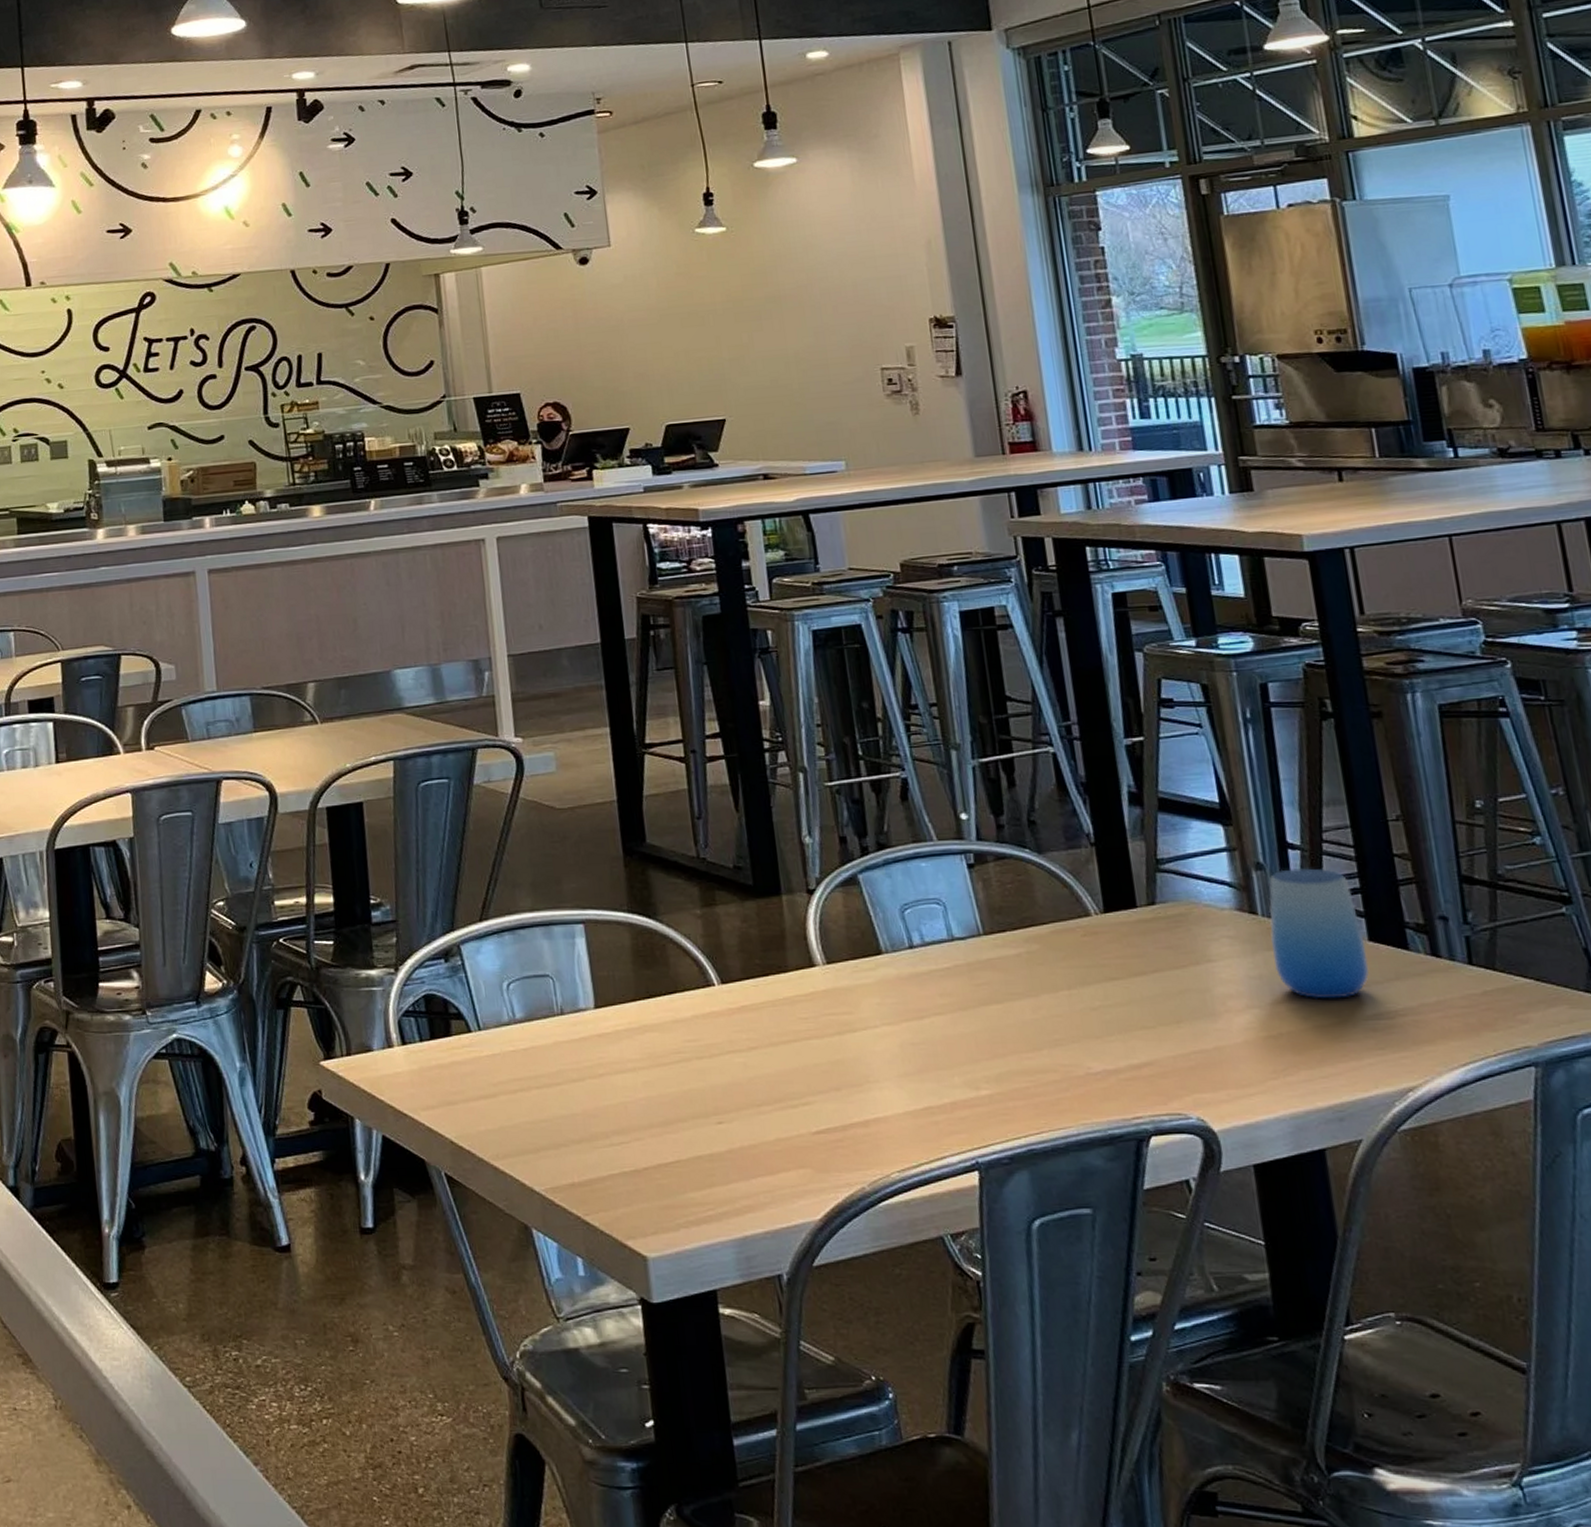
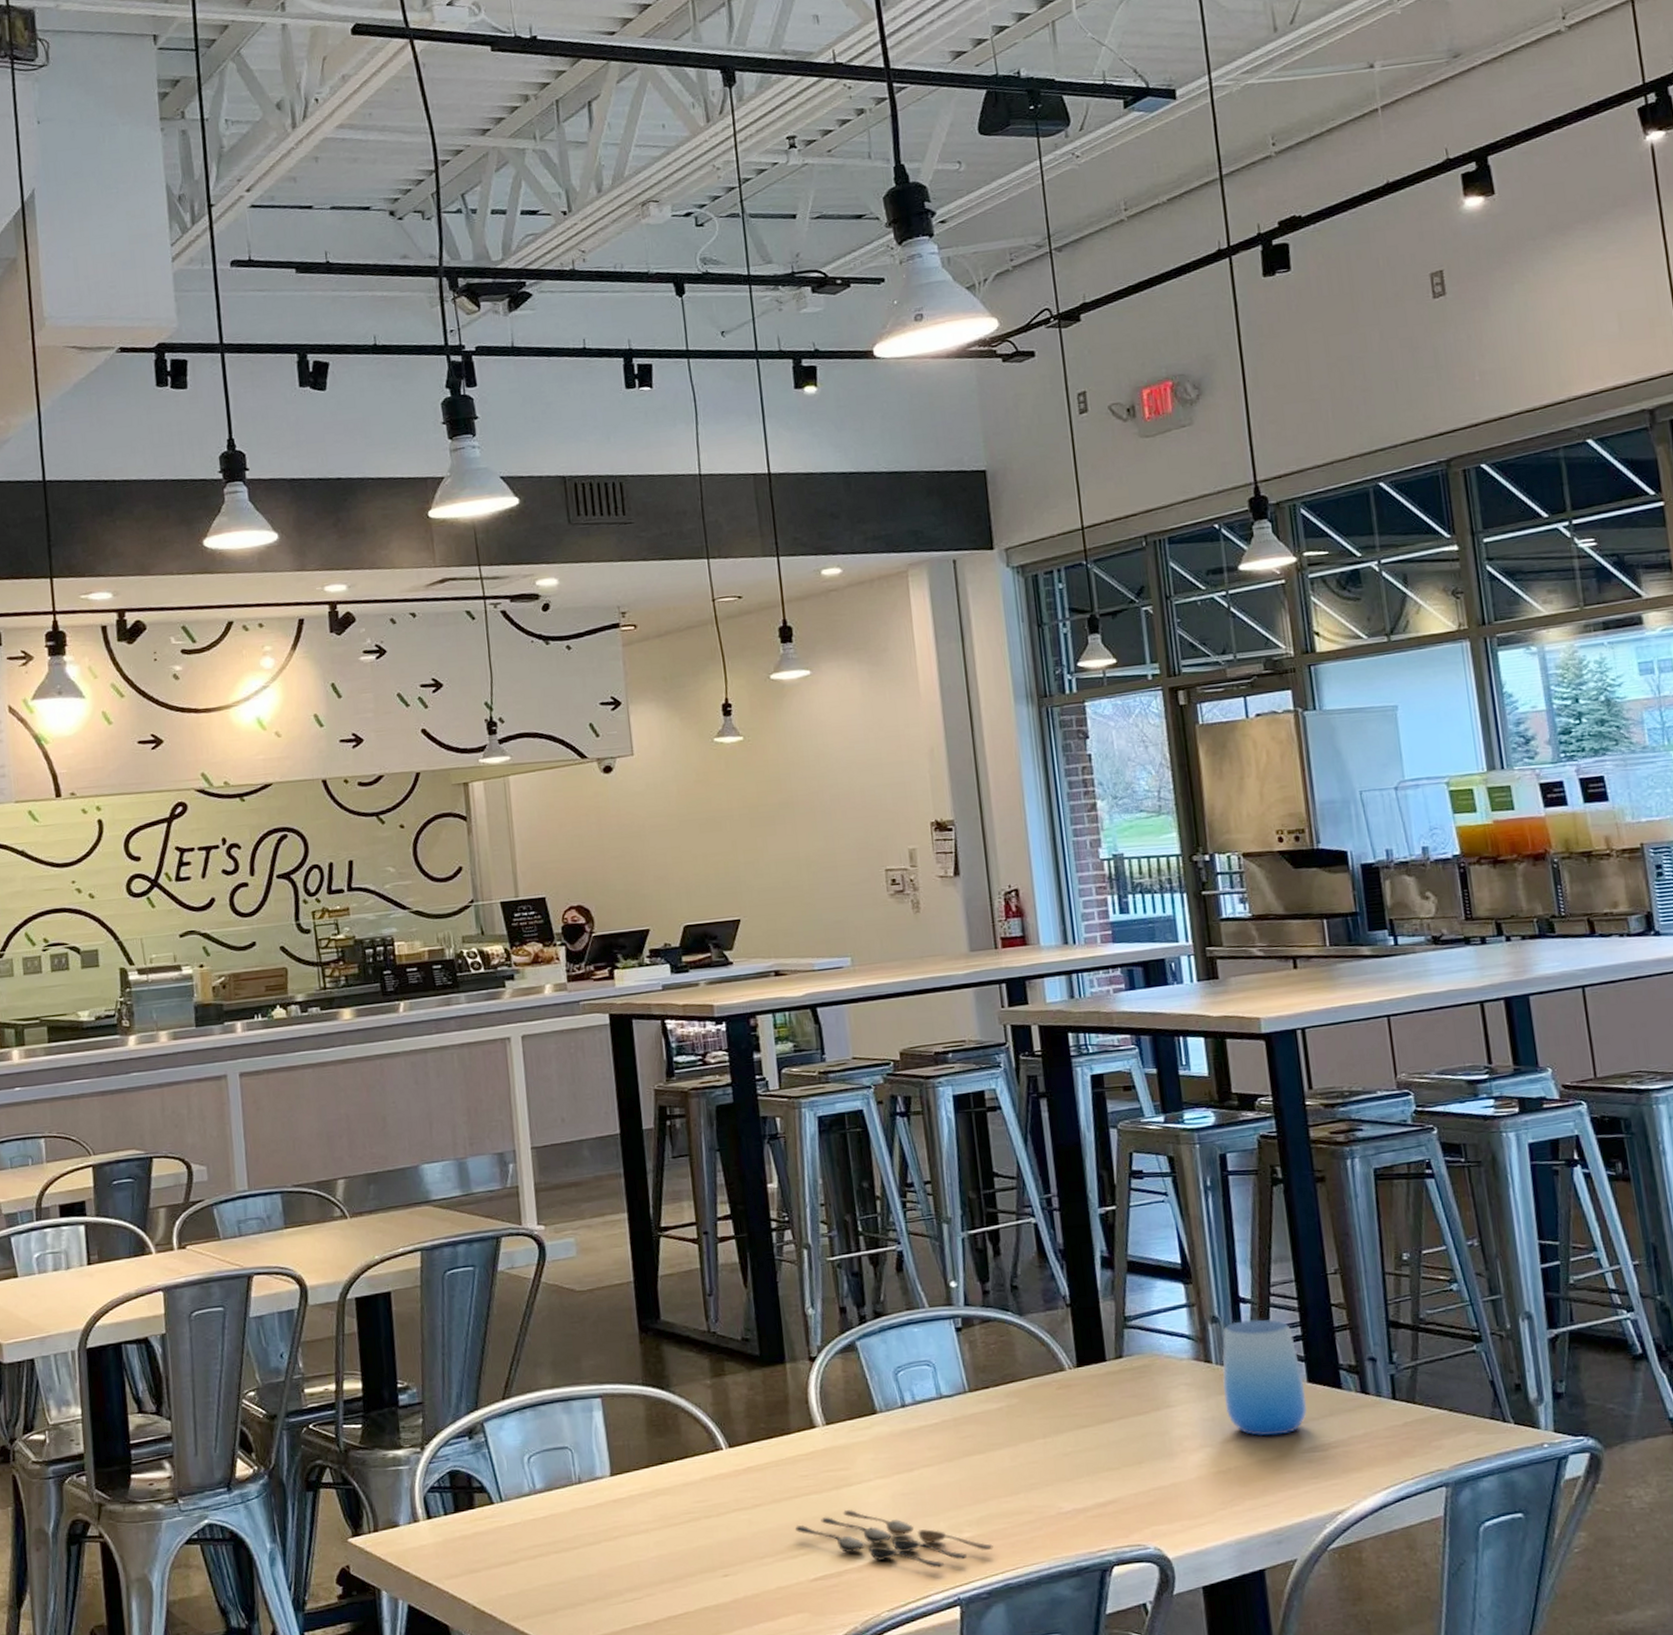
spoon: none [794,1058,1014,1127] -> present [795,1510,993,1568]

